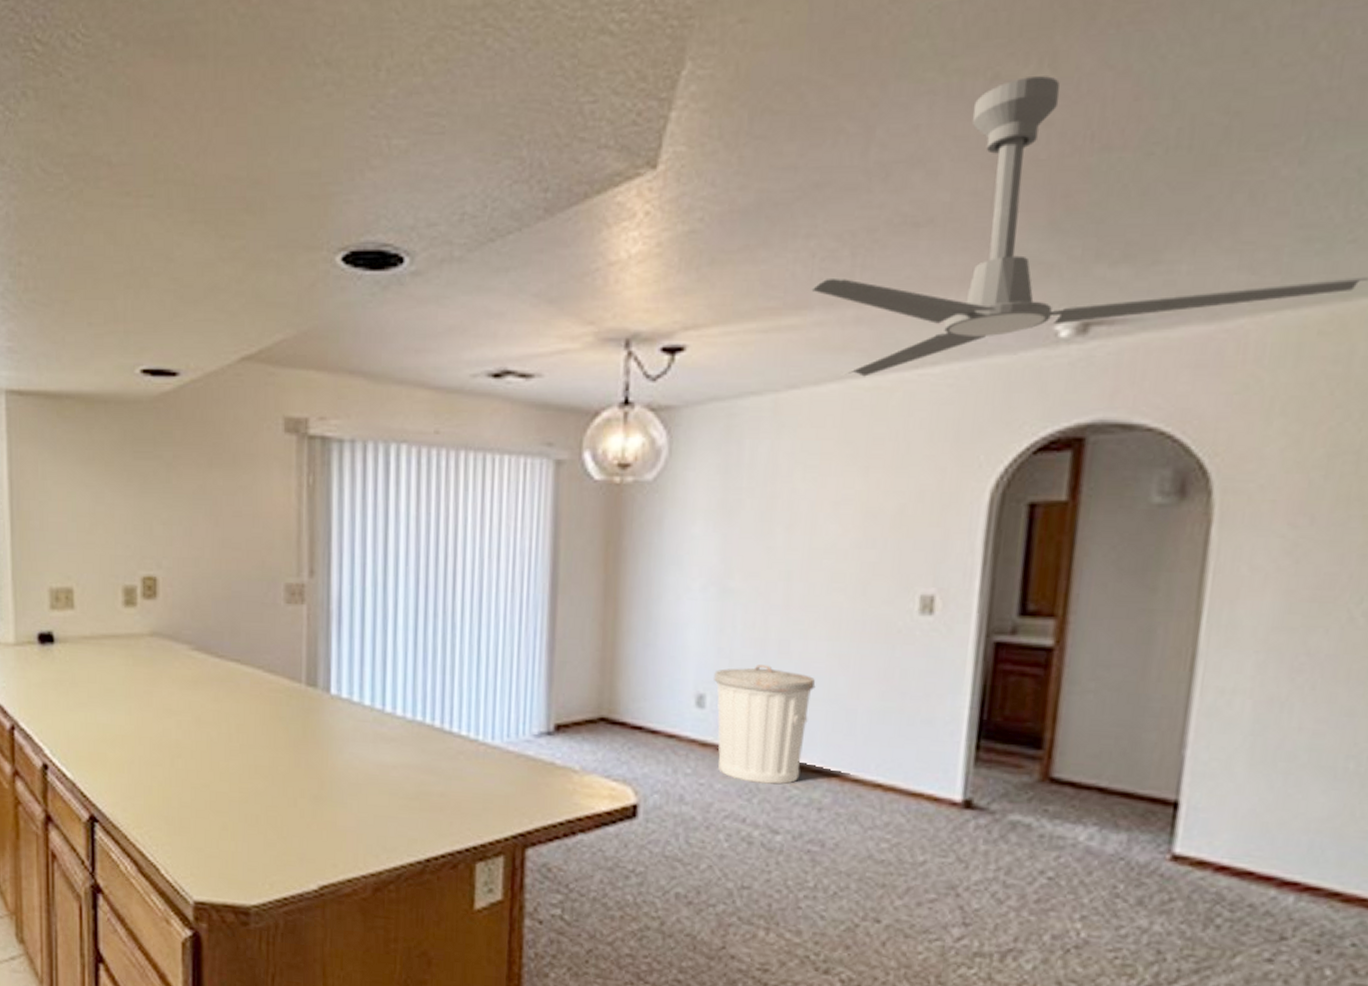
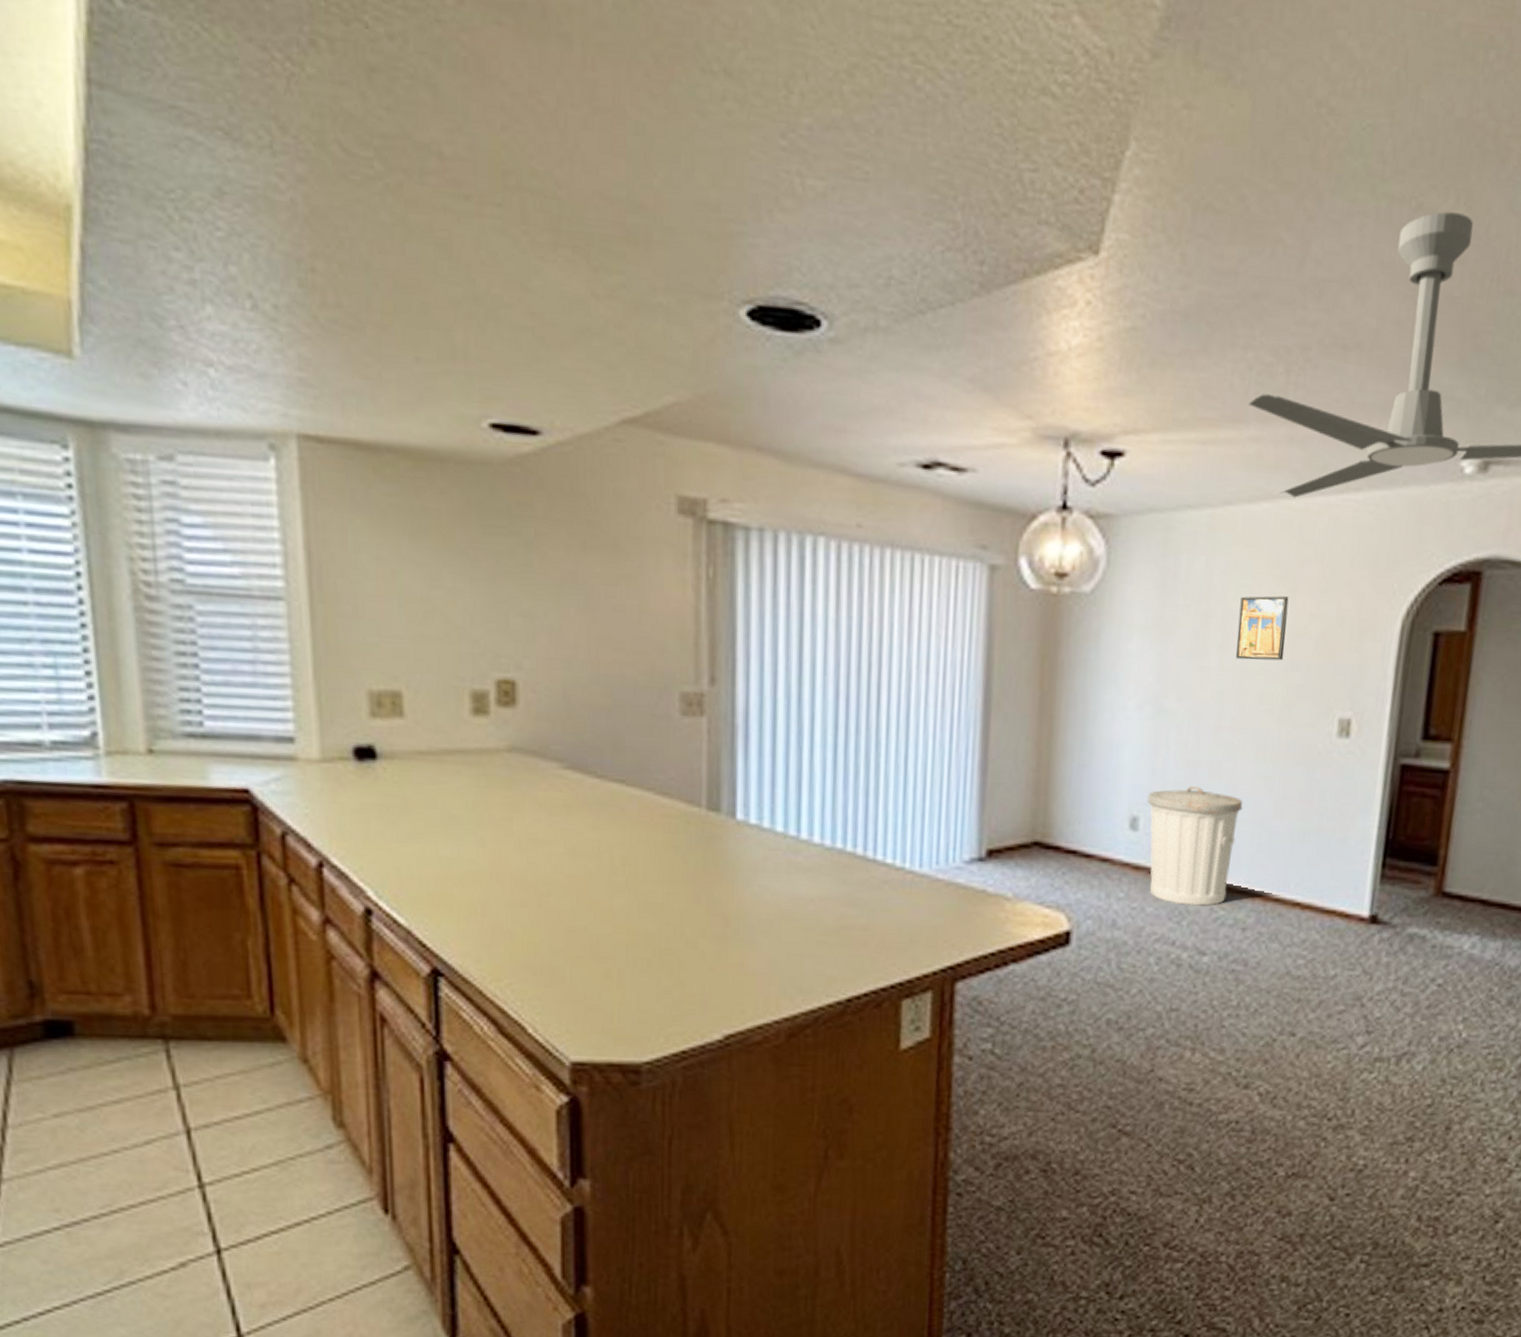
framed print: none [803,474,861,539] -> present [1235,595,1289,661]

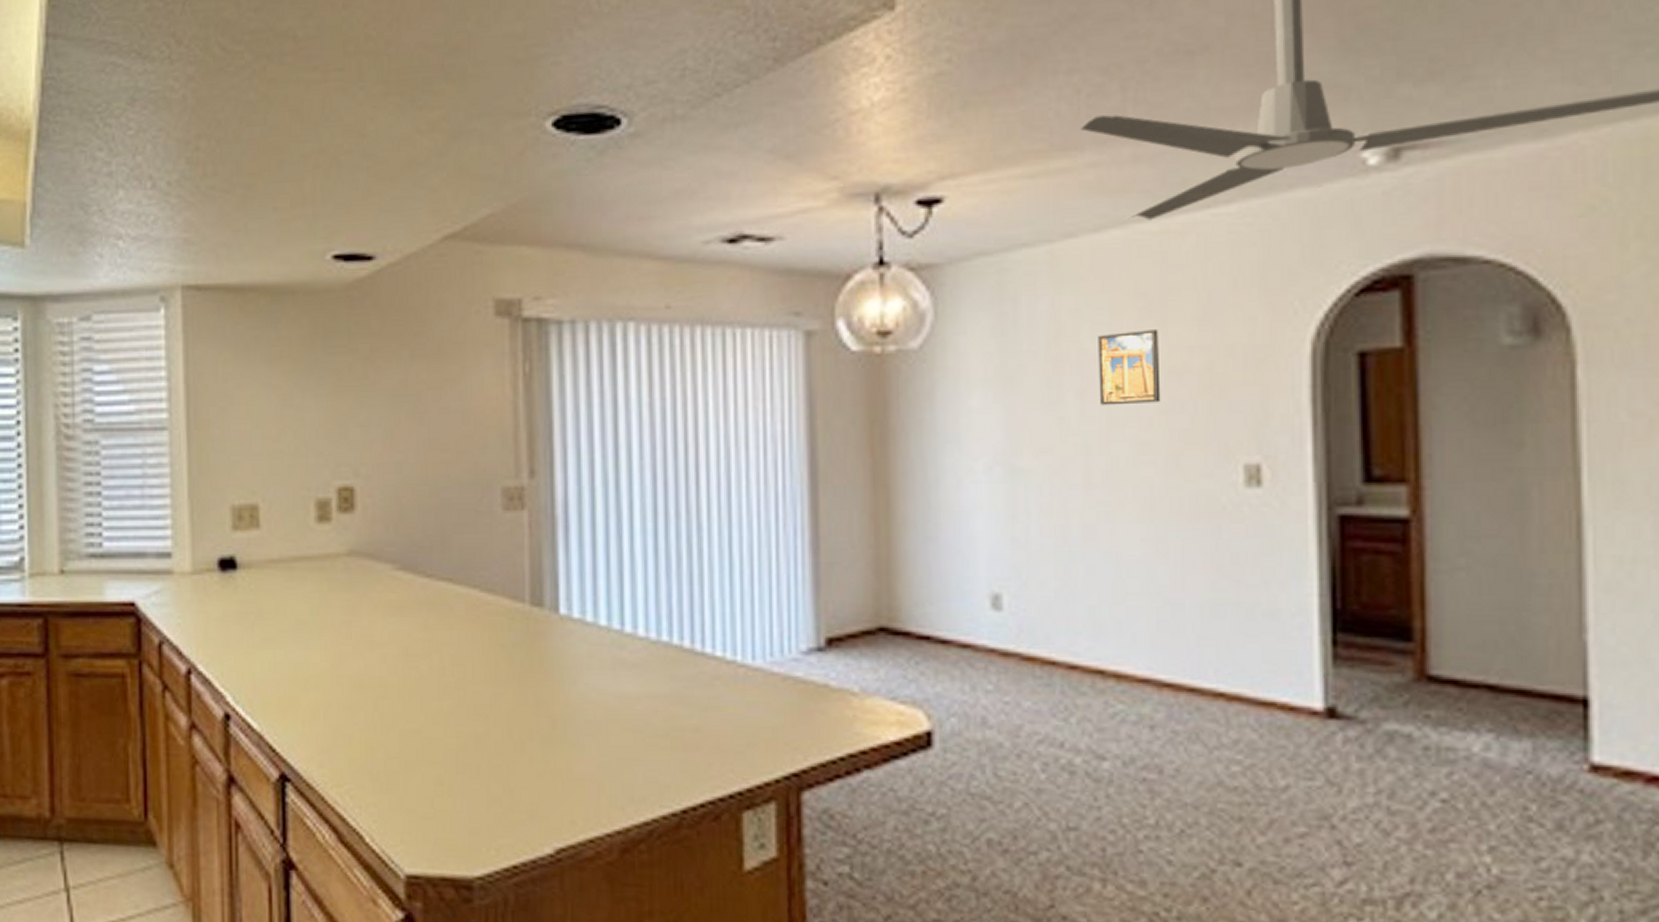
trash can: present [1147,786,1243,907] -> none [1010,556,1132,700]

